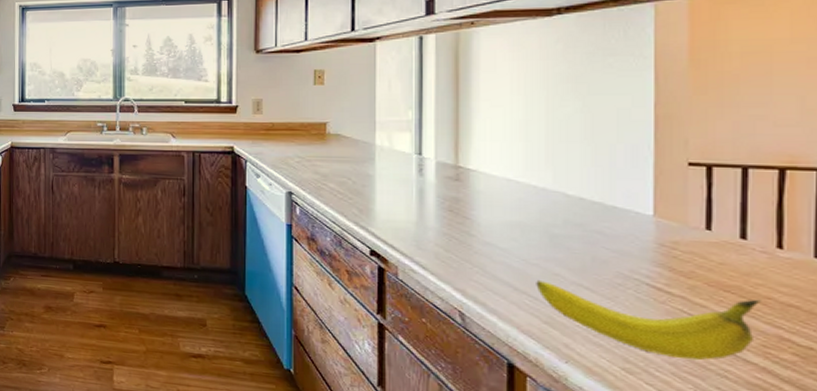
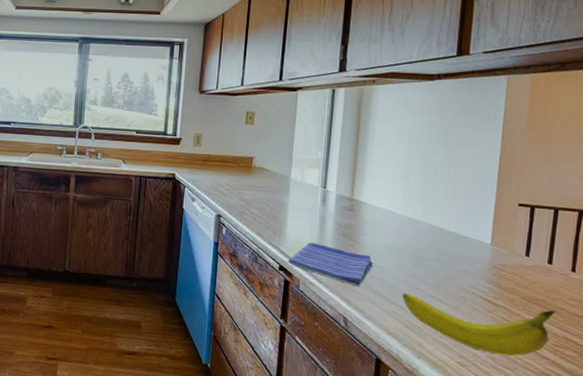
dish towel: none [381,221,491,274] -> present [288,242,373,287]

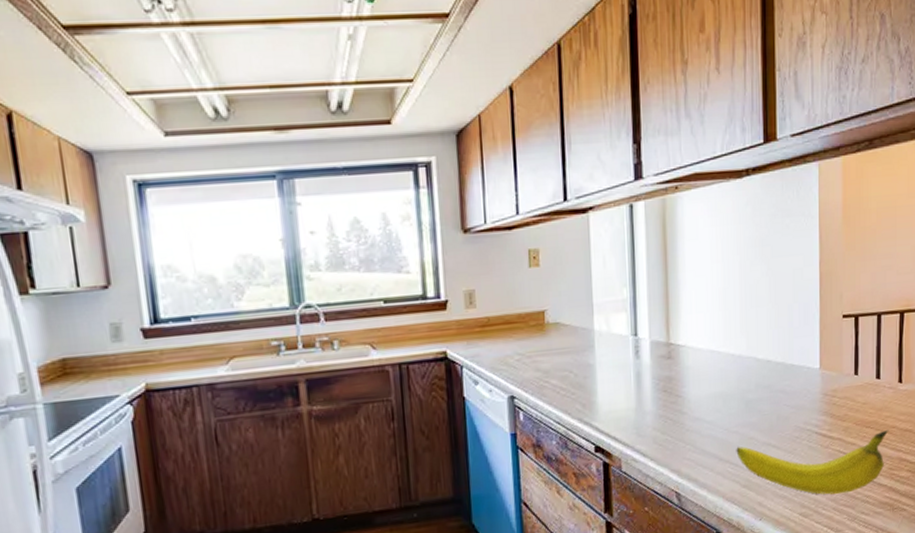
dish towel: present [288,242,373,287] -> none [604,408,700,452]

